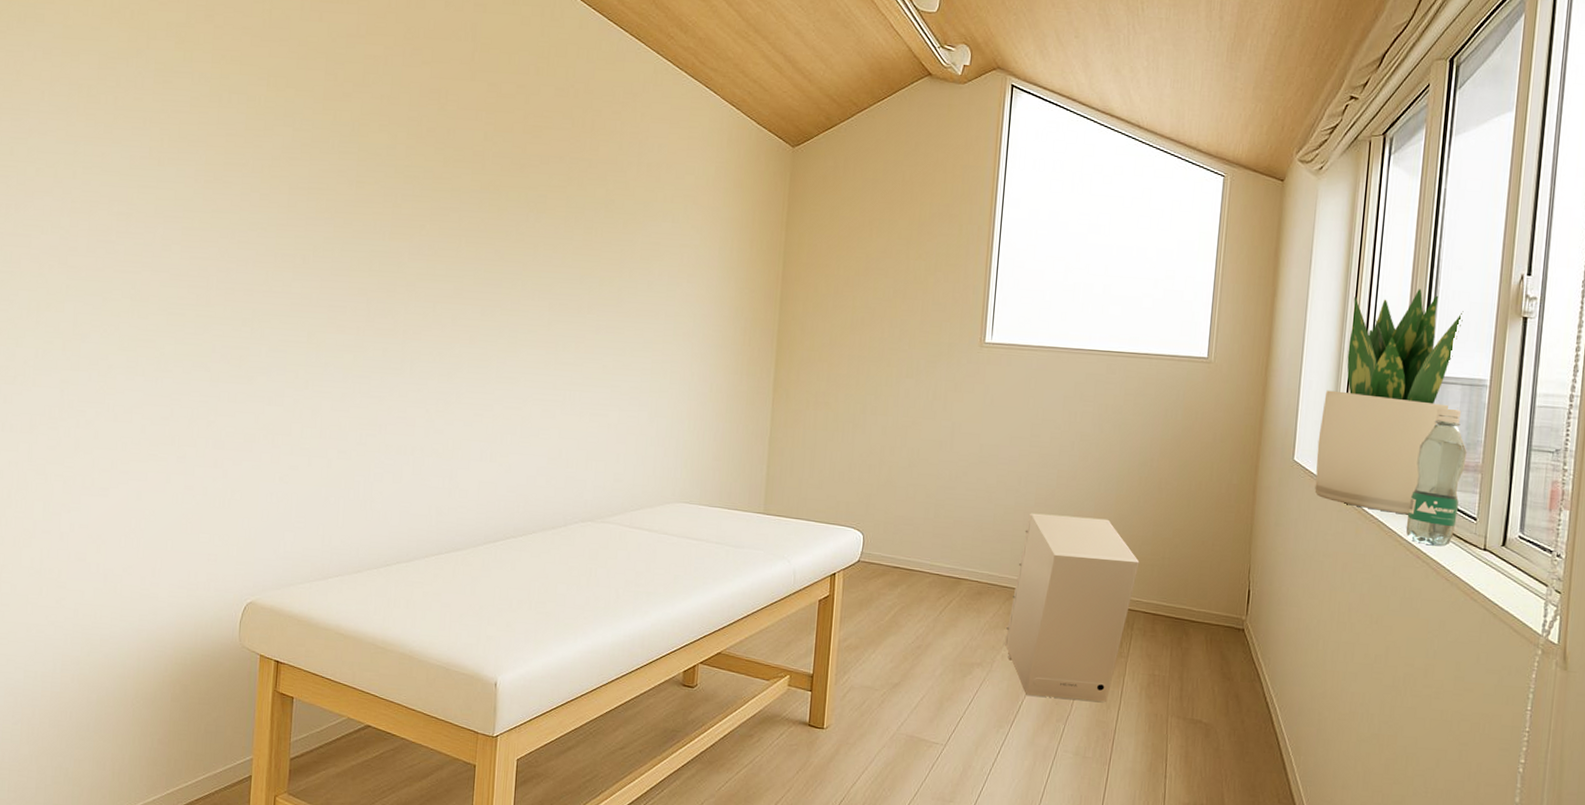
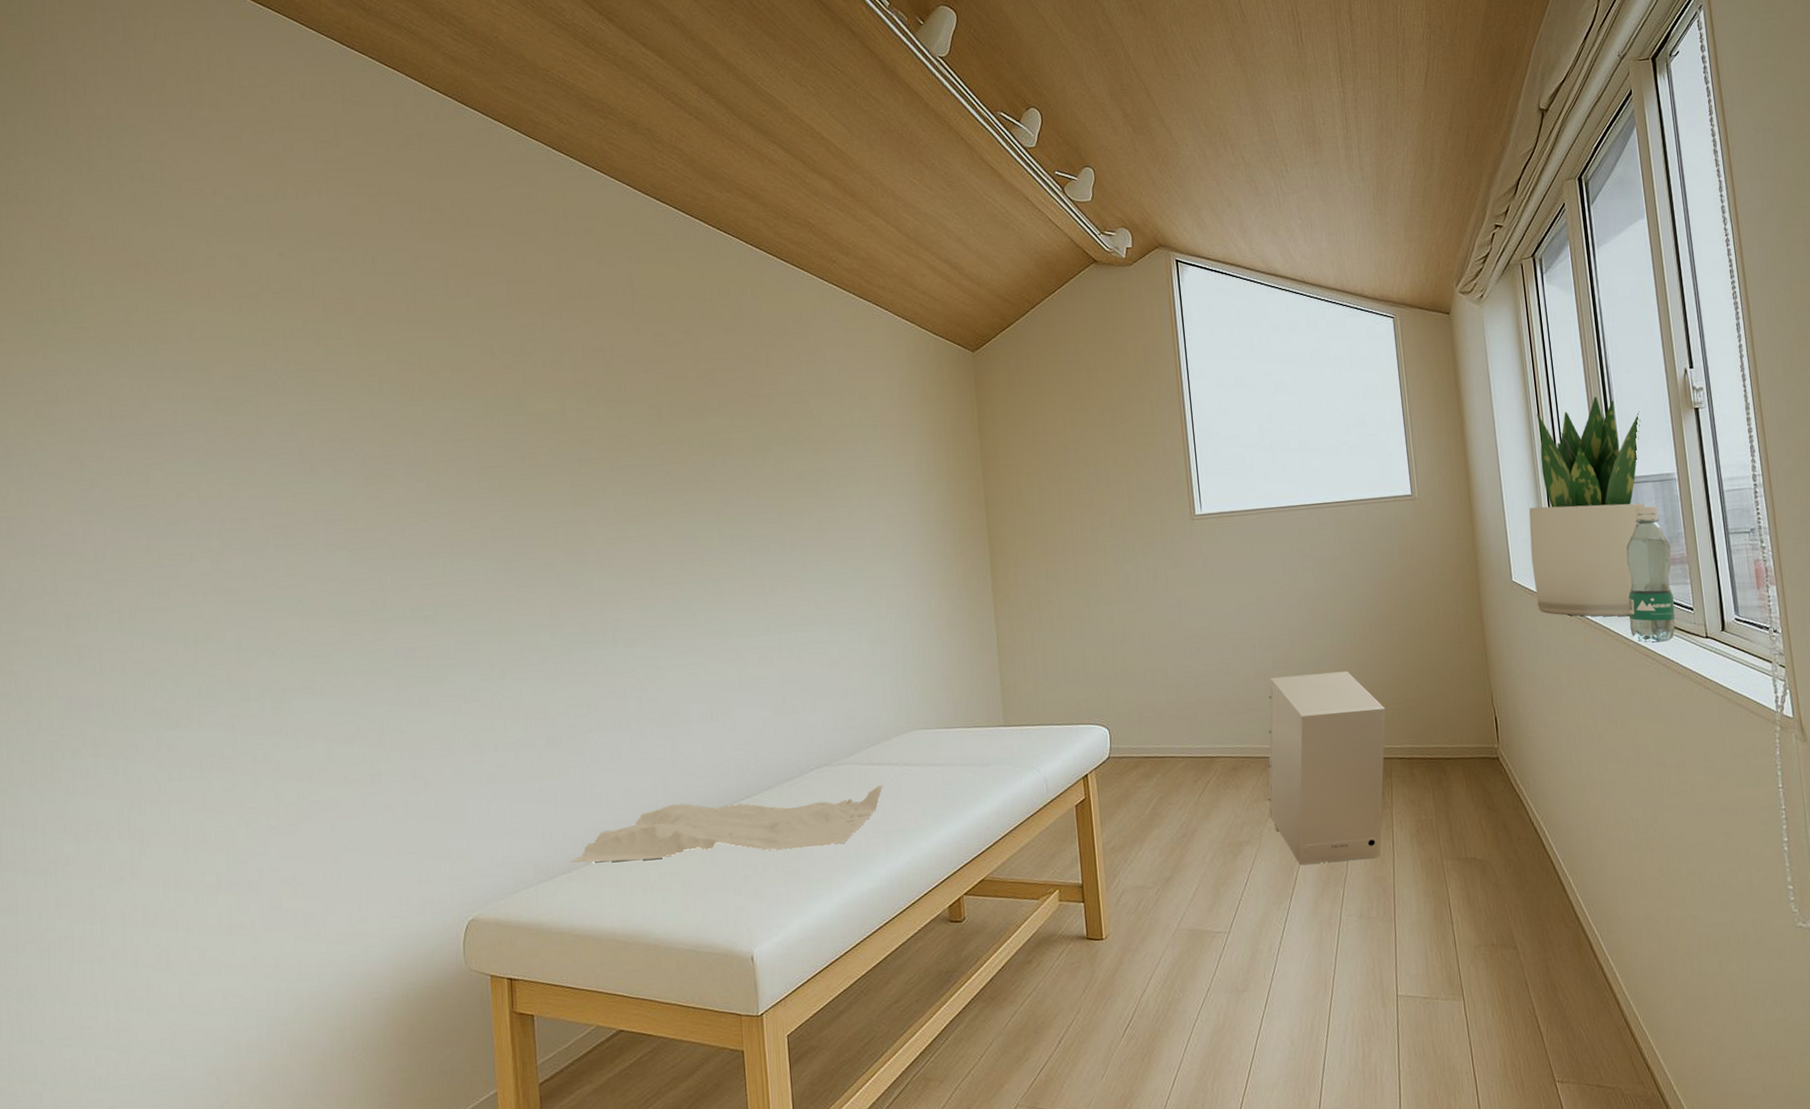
towel: none [345,531,640,596] -> present [571,785,883,863]

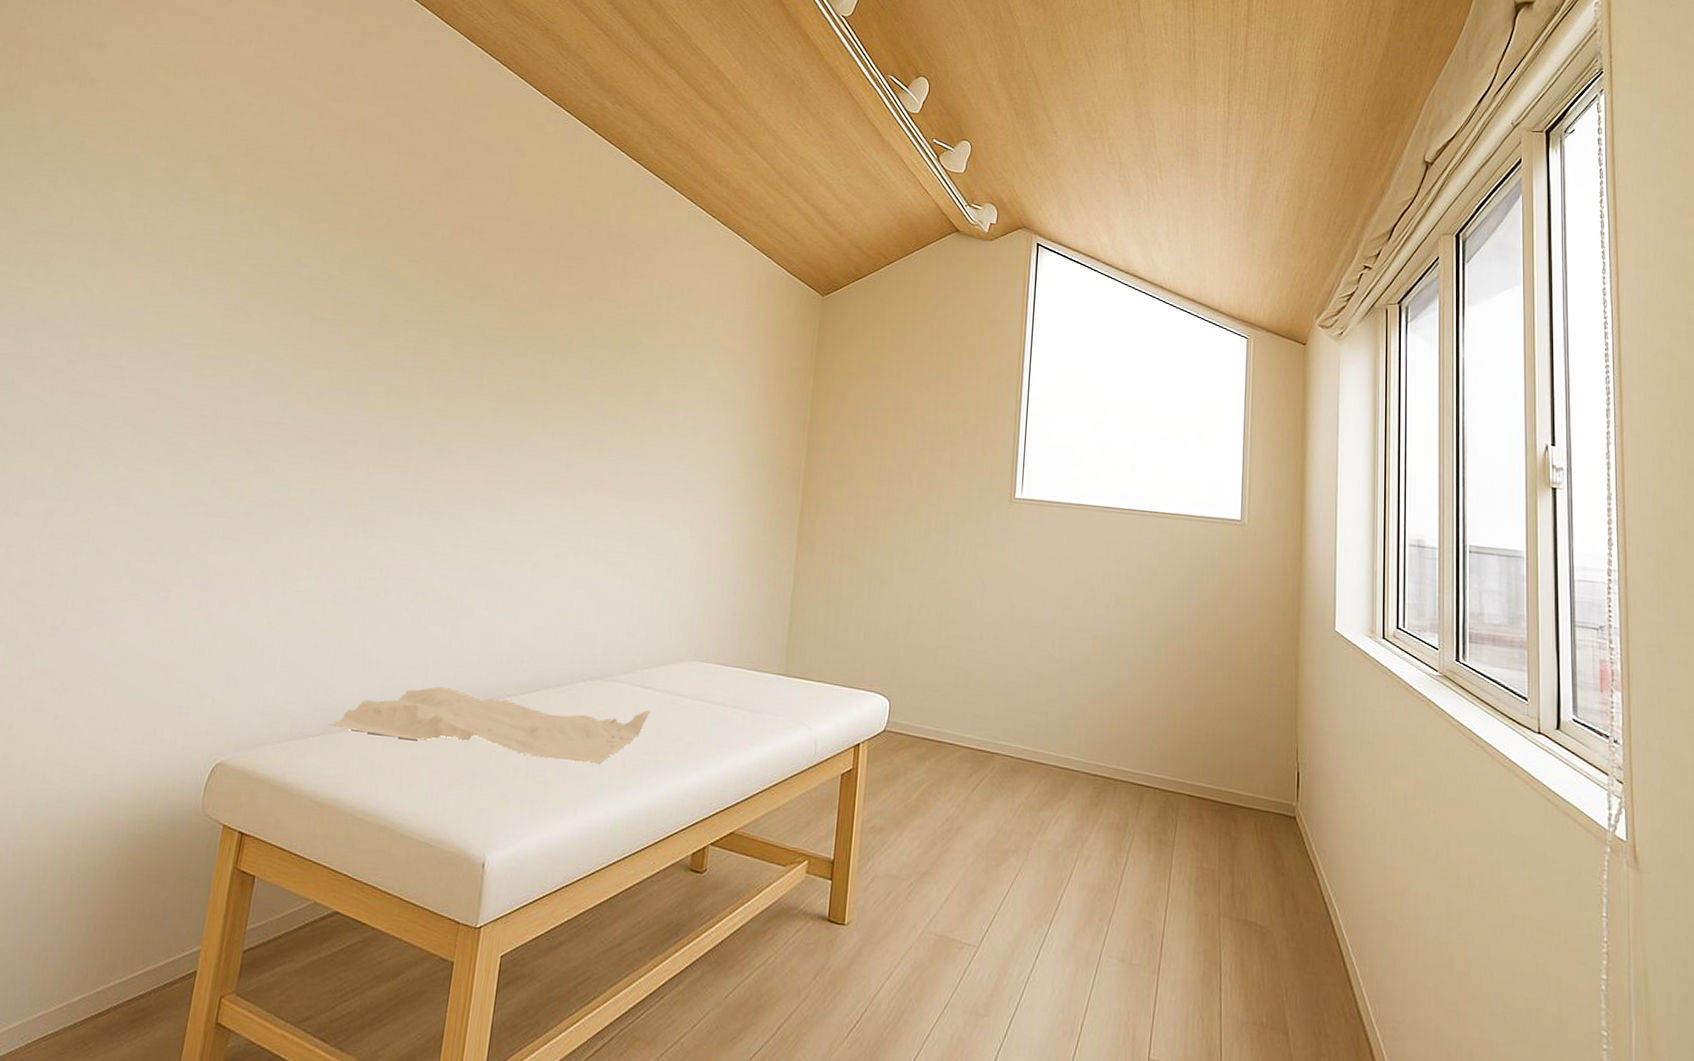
air purifier: present [1268,671,1386,865] -> none [1040,681,1182,899]
planter: present [1529,396,1654,617] -> none [1358,456,1497,693]
bottle: present [1625,506,1676,642] -> none [1456,578,1511,729]

